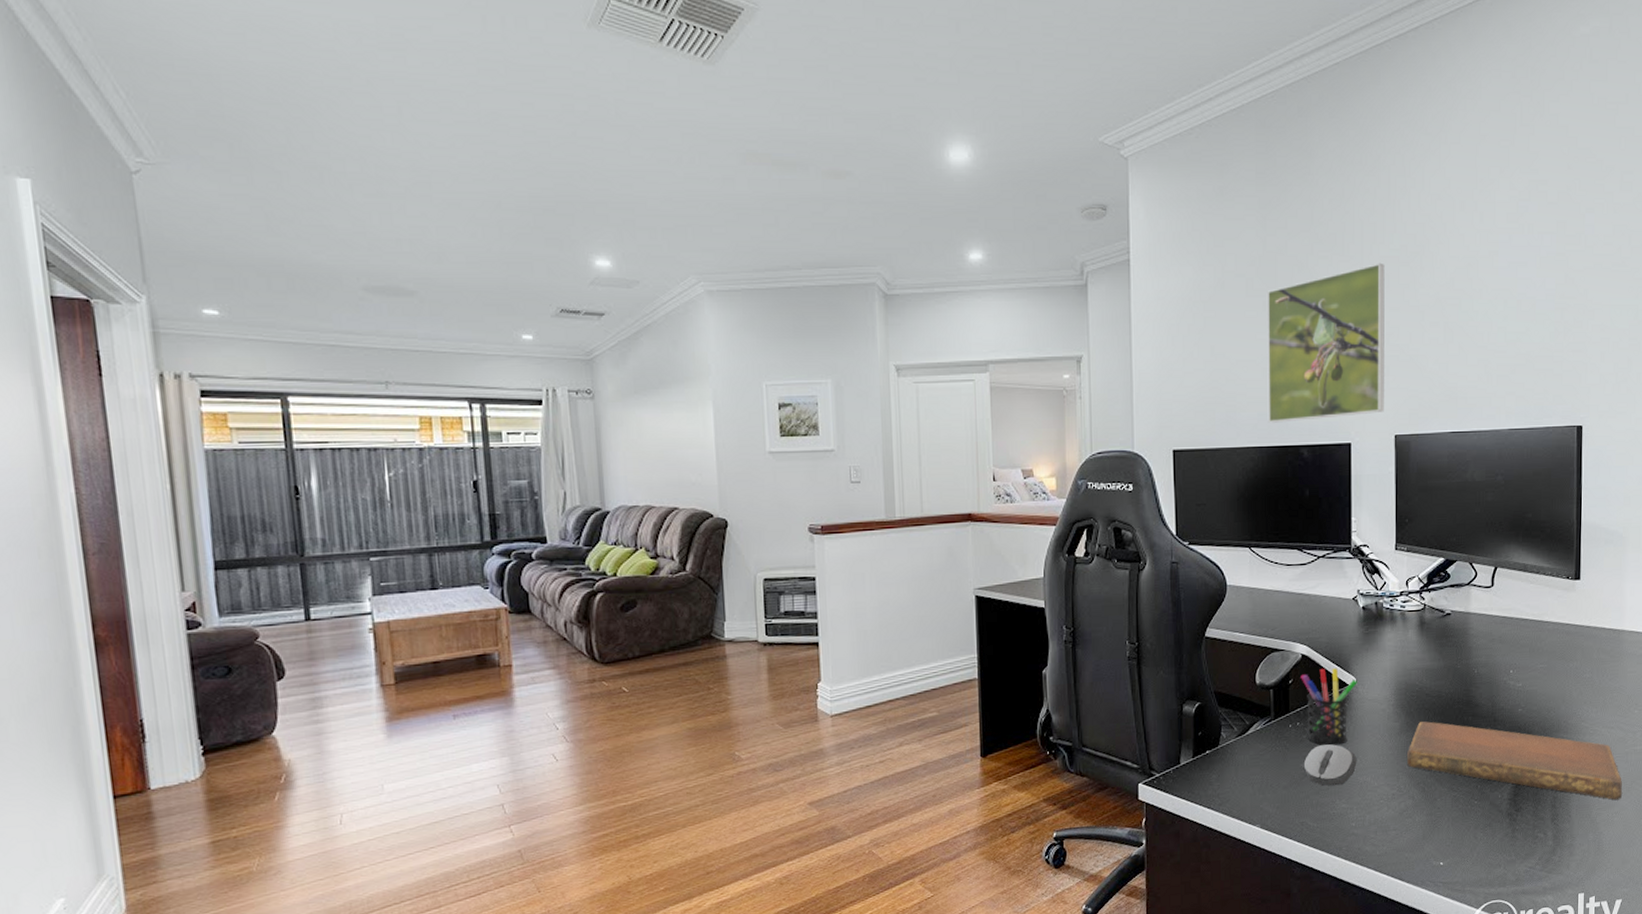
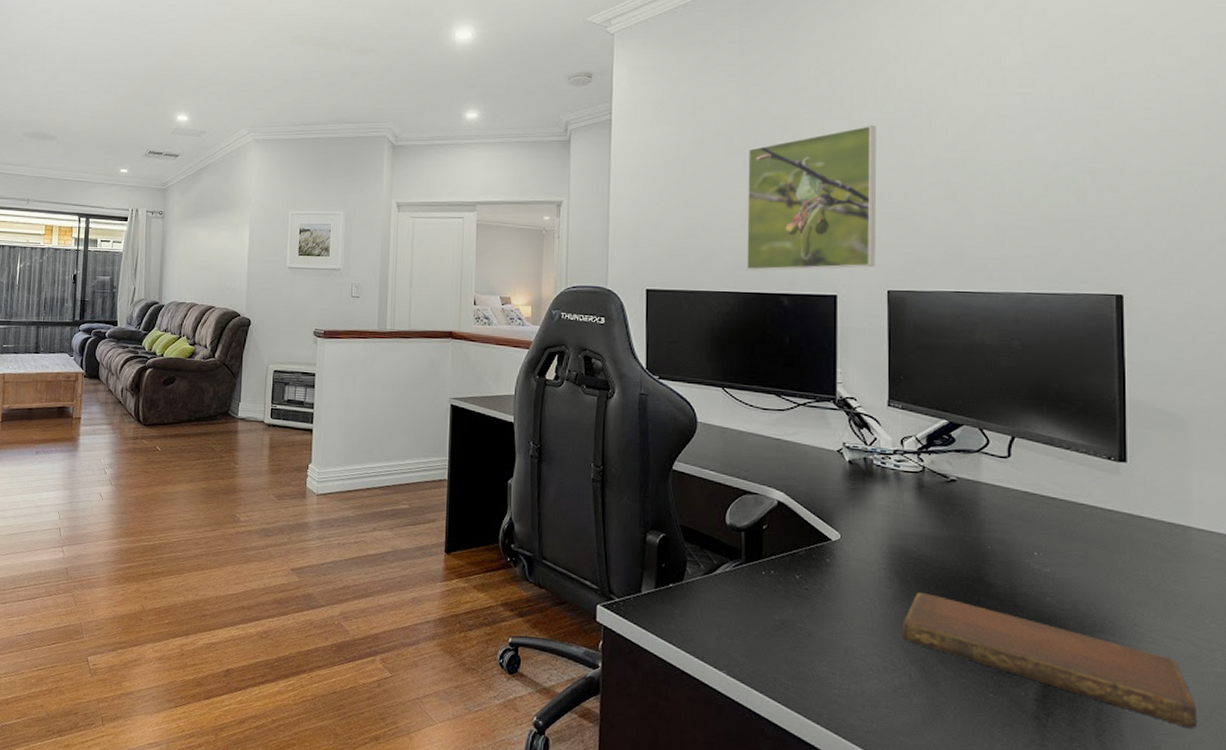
pen holder: present [1301,668,1357,746] -> none [776,519,842,602]
computer mouse: present [1303,744,1357,786] -> none [777,598,841,646]

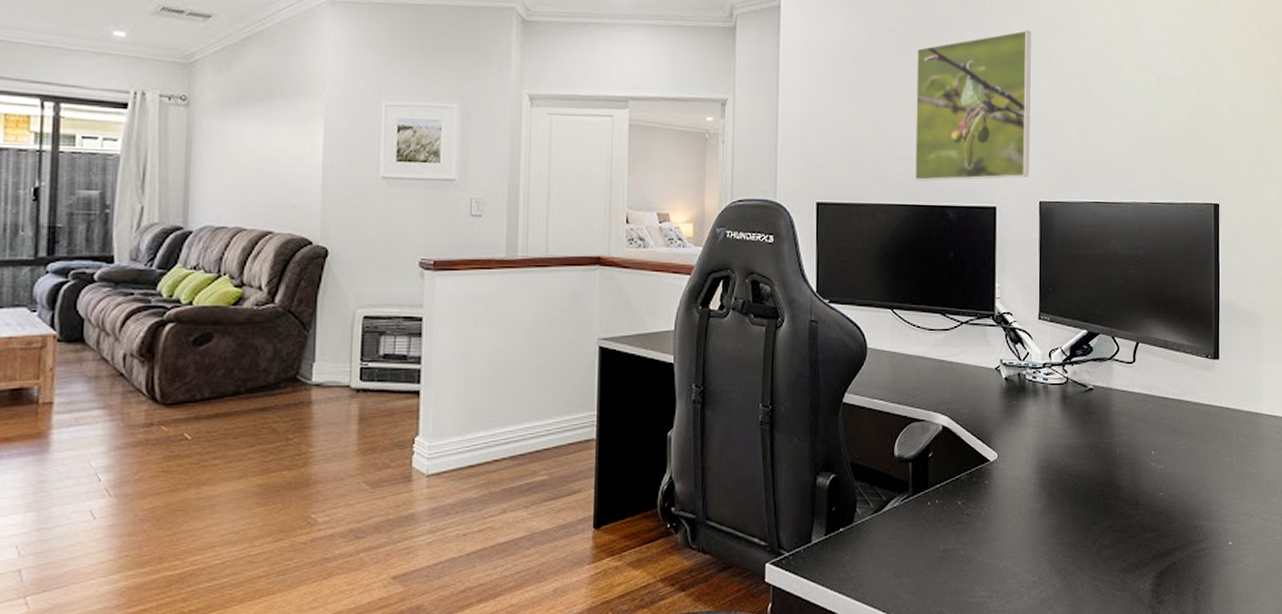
notebook: present [901,592,1198,729] -> none [1048,503,1264,594]

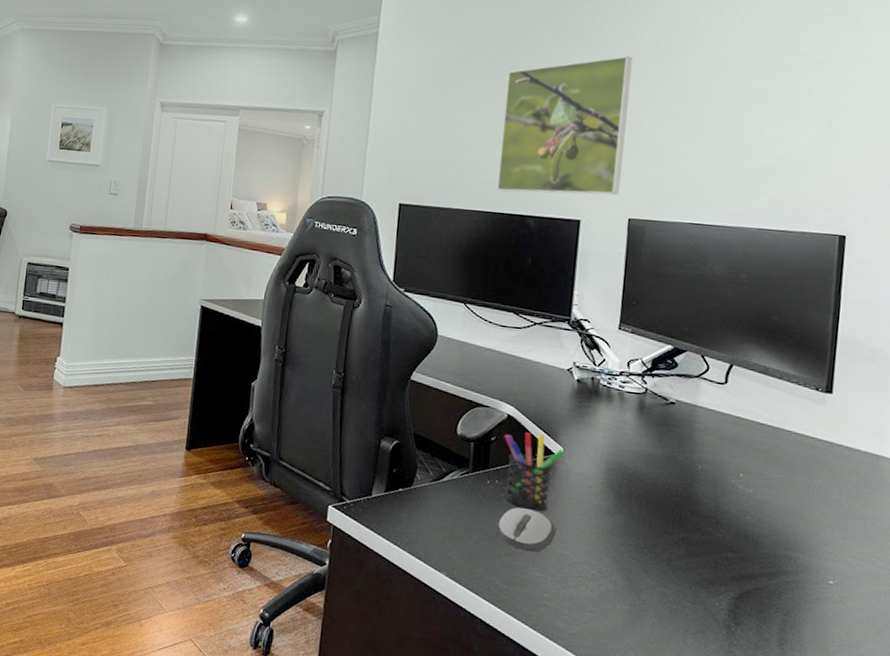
pen holder: none [941,442,999,527] -> present [504,432,564,512]
computer mouse: none [942,525,997,572] -> present [498,507,557,553]

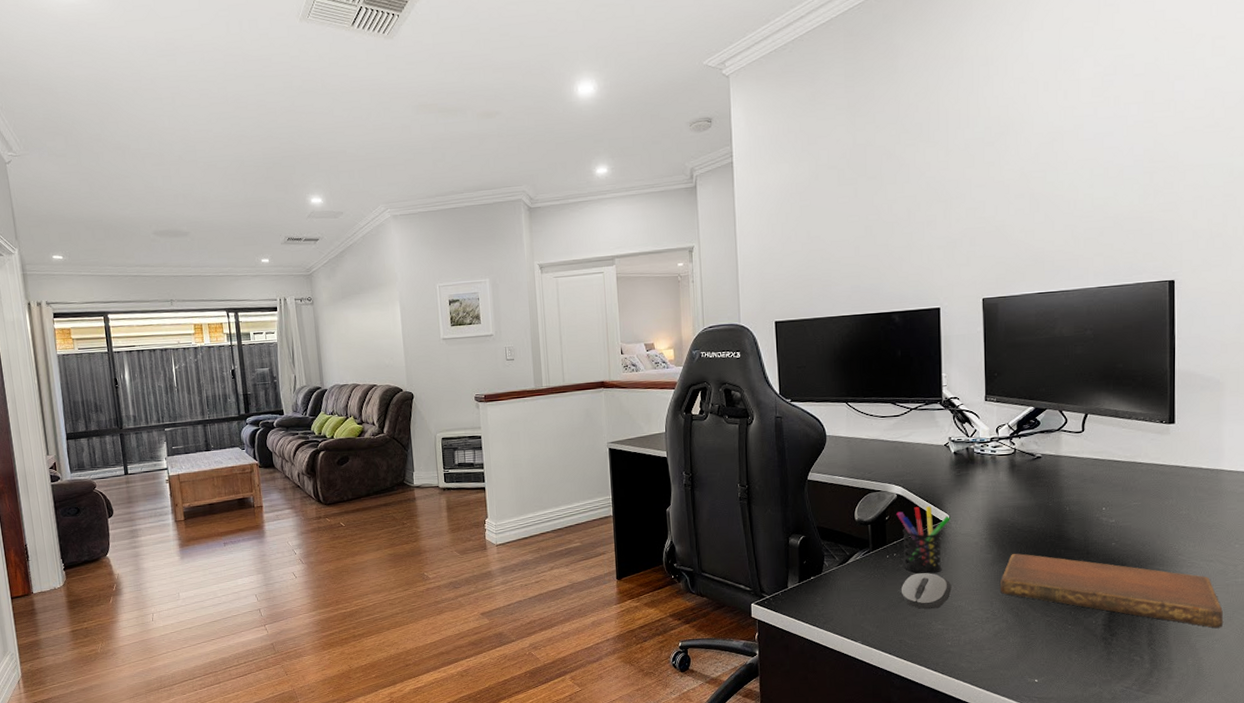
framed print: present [496,55,633,195] -> none [857,145,972,294]
notebook: none [611,506,872,642] -> present [999,553,1224,629]

